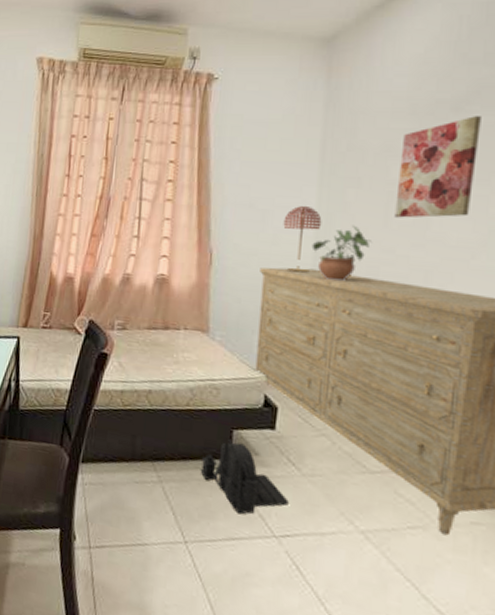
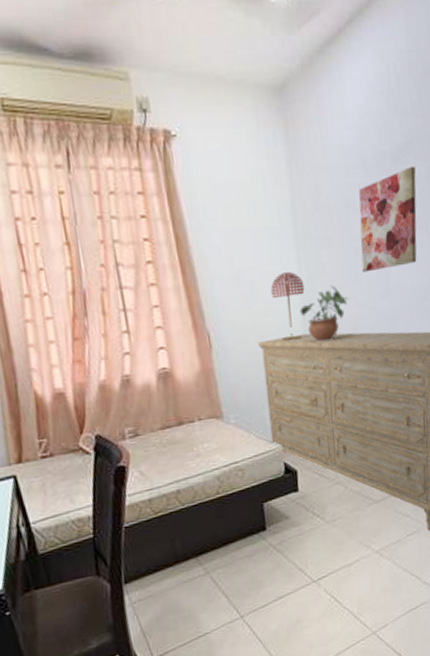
backpack: present [200,439,289,515] -> none [240,512,320,575]

